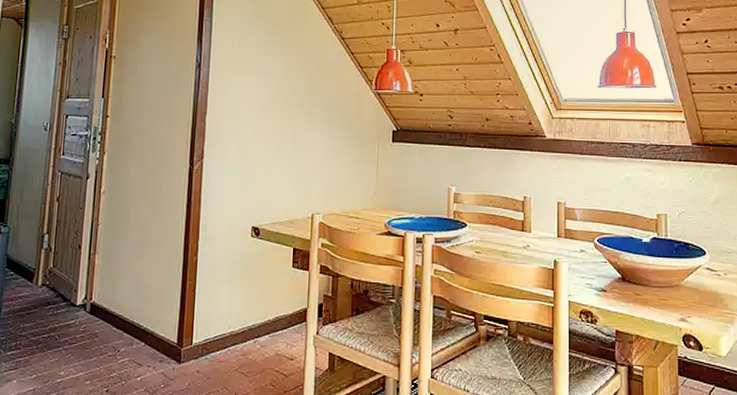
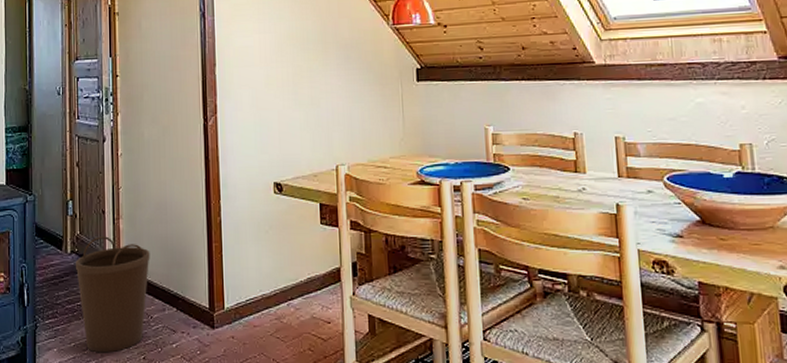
basket: none [44,271,124,385] -> present [75,236,150,353]

